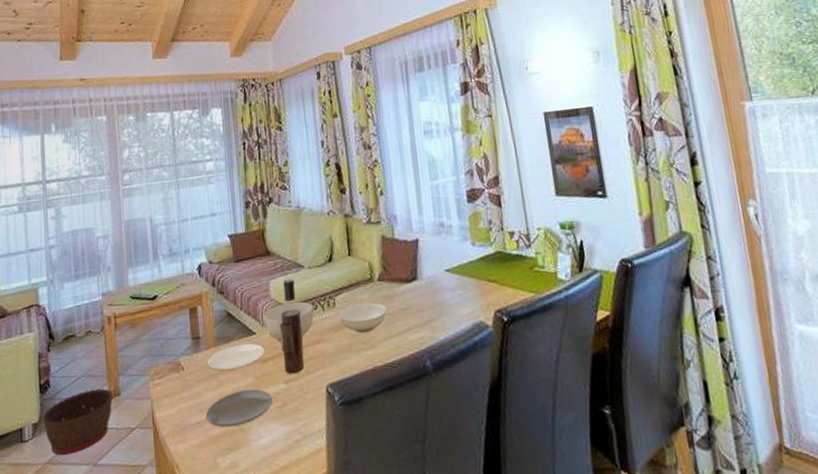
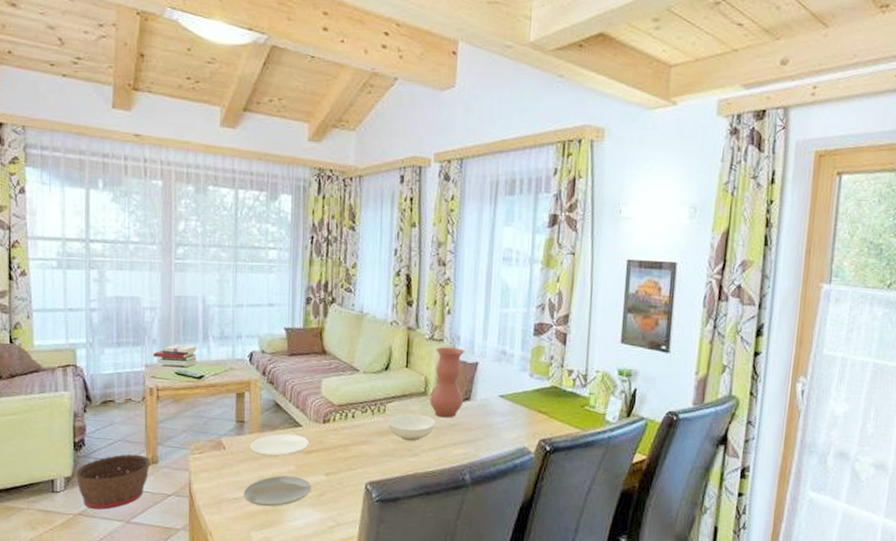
books: none [108,267,150,292] -> present [153,345,197,368]
bowl: present [263,301,315,342] -> none [311,402,365,437]
wine bottle: present [279,279,305,375] -> none [326,380,350,469]
vase: none [375,227,411,303] -> present [429,347,465,418]

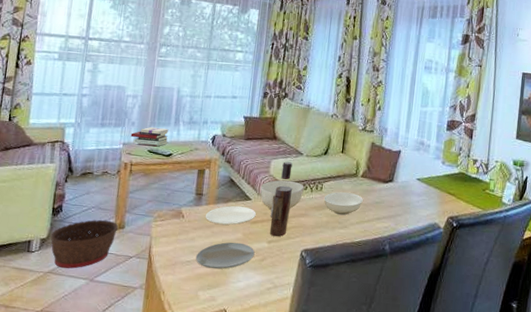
bowl: none [311,402,365,437] -> present [260,179,305,210]
wine bottle: none [326,380,350,469] -> present [269,161,293,237]
vase: present [429,347,465,418] -> none [359,137,391,197]

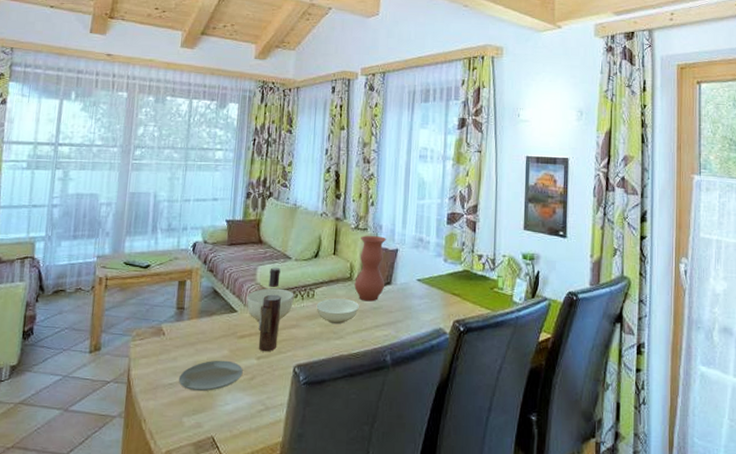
basket: present [50,219,119,269] -> none [20,341,94,398]
books: present [130,127,169,147] -> none [105,237,146,258]
plate: present [205,205,256,225] -> none [187,319,243,342]
vase: none [359,137,391,197] -> present [354,236,387,302]

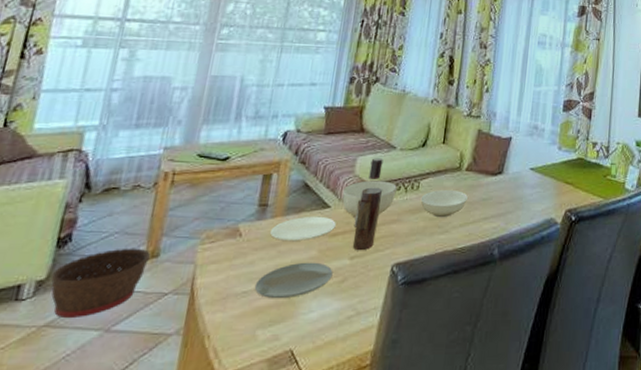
basket: none [20,341,94,398] -> present [50,248,151,318]
plate: none [187,319,243,342] -> present [269,216,336,242]
vase: present [354,236,387,302] -> none [463,123,500,192]

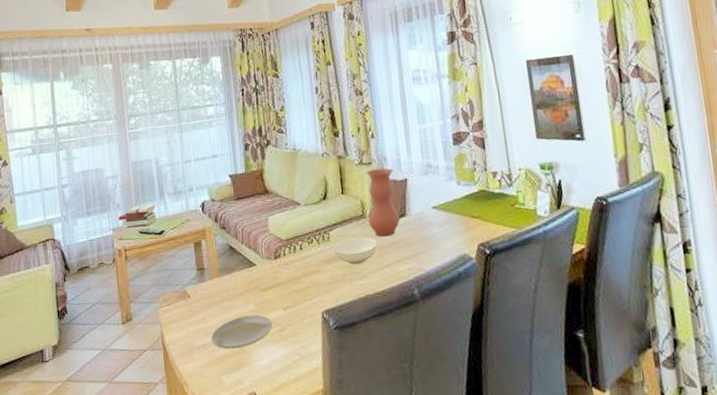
basket: present [50,248,151,318] -> none [61,314,126,374]
books: none [175,126,227,149] -> present [118,205,157,227]
plate: present [269,216,336,242] -> none [211,274,265,299]
bowl: present [342,180,398,218] -> none [262,235,311,272]
wine bottle: present [352,158,383,251] -> none [277,215,302,302]
vase: none [463,123,500,192] -> present [366,168,400,237]

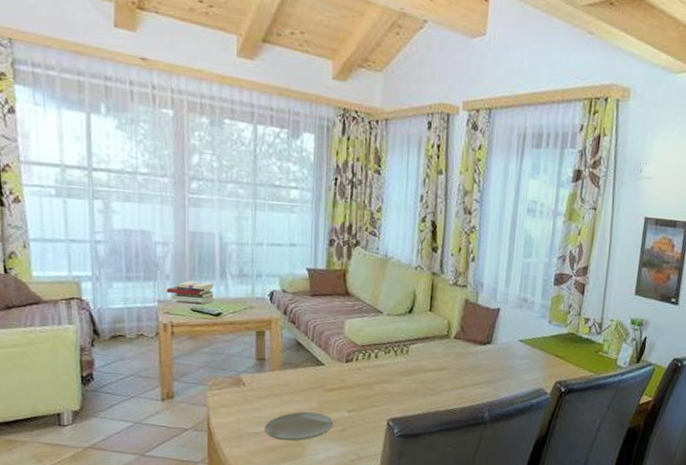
bowl: present [333,237,378,265] -> none [410,355,458,381]
vase: present [366,168,400,237] -> none [452,293,488,360]

